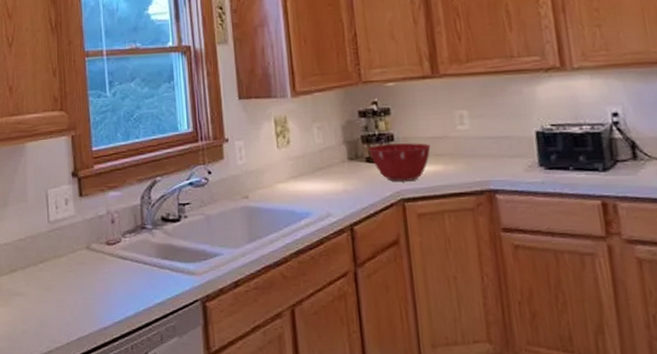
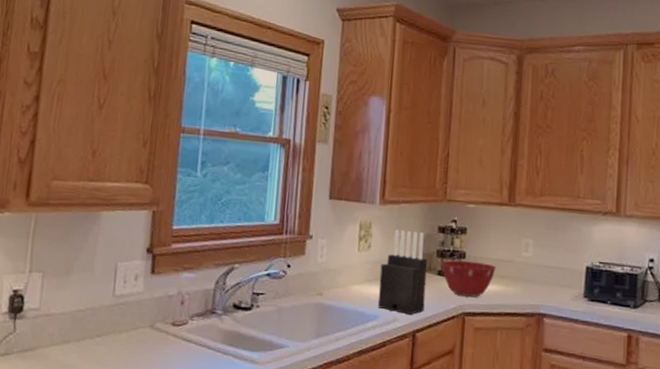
knife block: none [303,119,358,208] -> present [377,229,428,315]

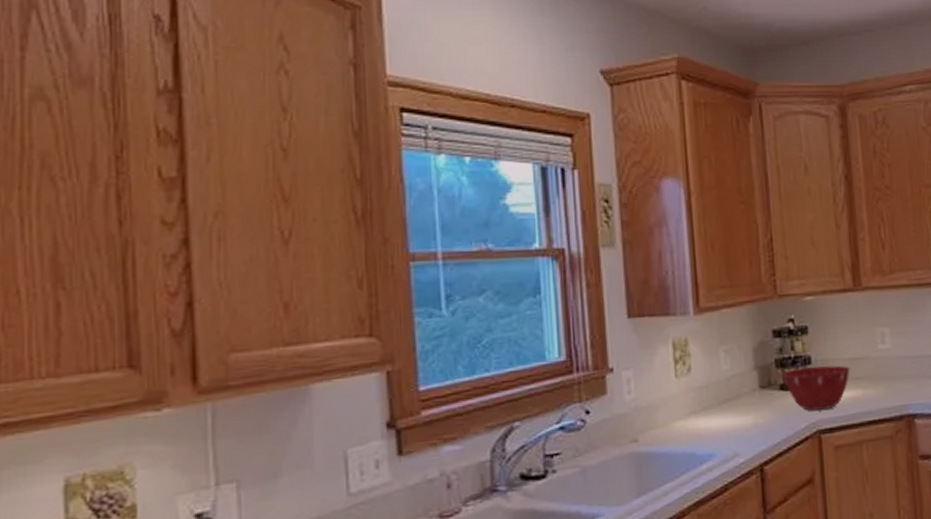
knife block: present [377,229,428,315] -> none [707,341,770,446]

